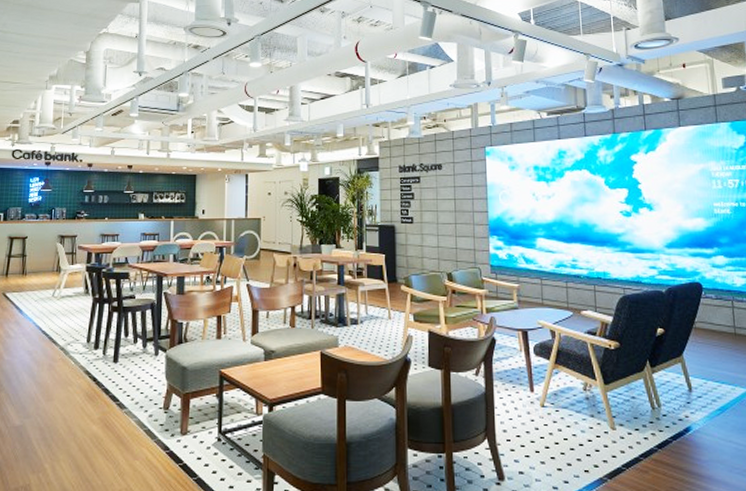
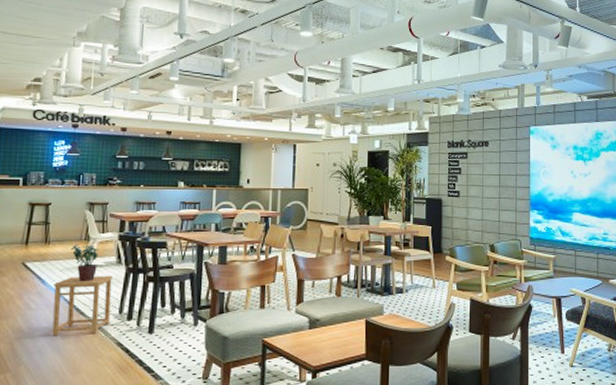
side table: none [28,305,81,364] -> present [52,275,112,336]
potted plant: none [45,276,70,312] -> present [71,244,100,282]

